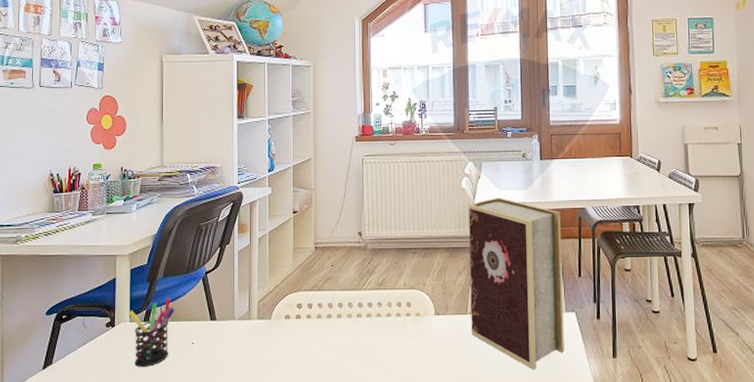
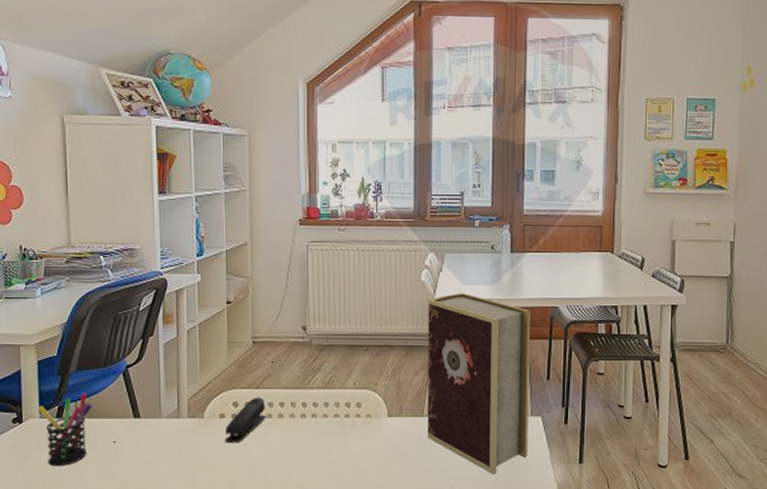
stapler: none [289,299,327,343] -> present [224,397,267,443]

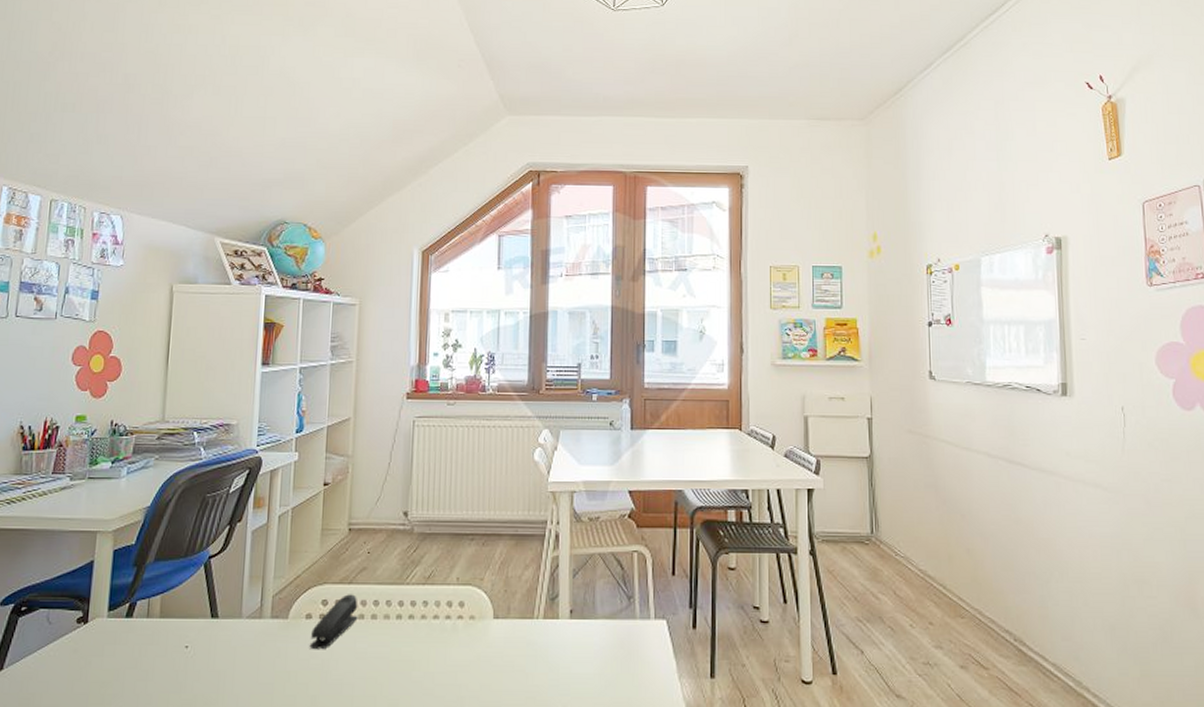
pen holder: present [38,393,92,467] -> none [106,588,167,677]
book: present [427,293,530,474] -> none [538,474,653,691]

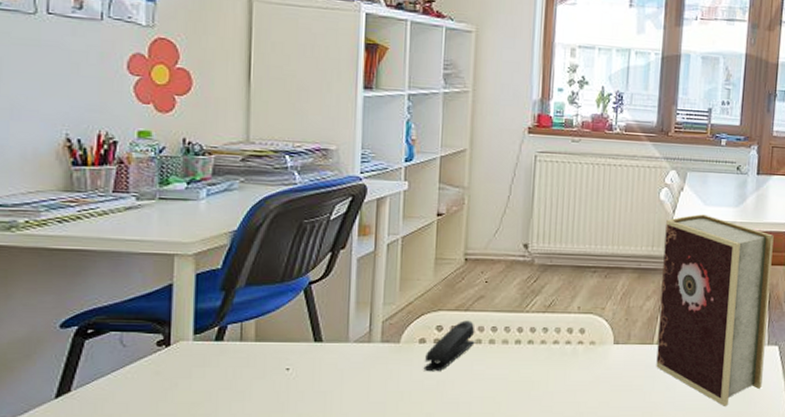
book: none [538,474,653,691] -> present [656,214,774,406]

